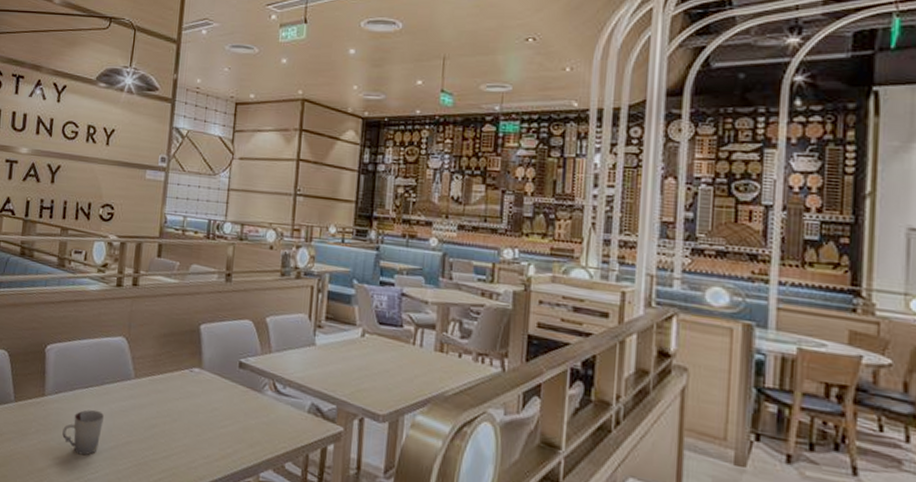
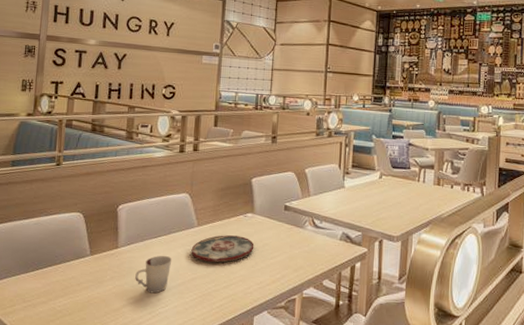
plate: none [126,391,201,426] -> present [191,235,255,263]

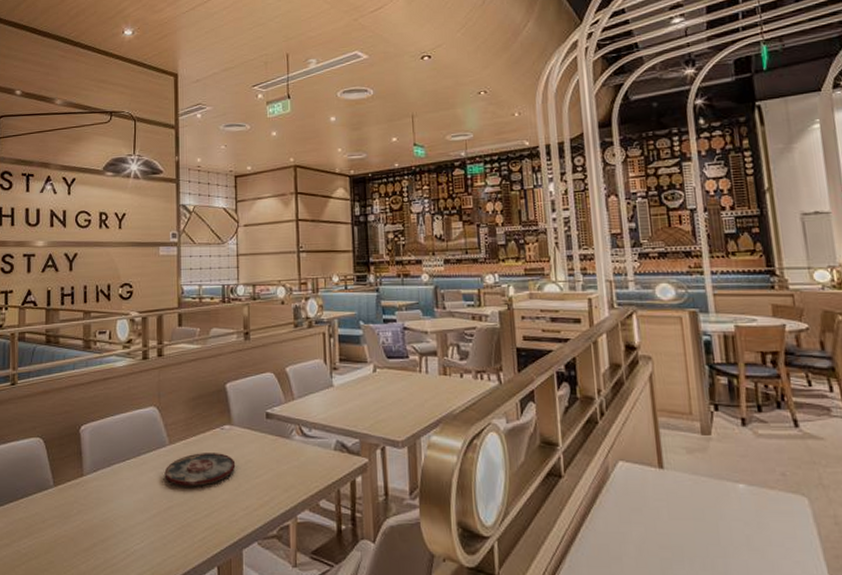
cup: present [135,255,172,294] -> none [105,481,144,528]

